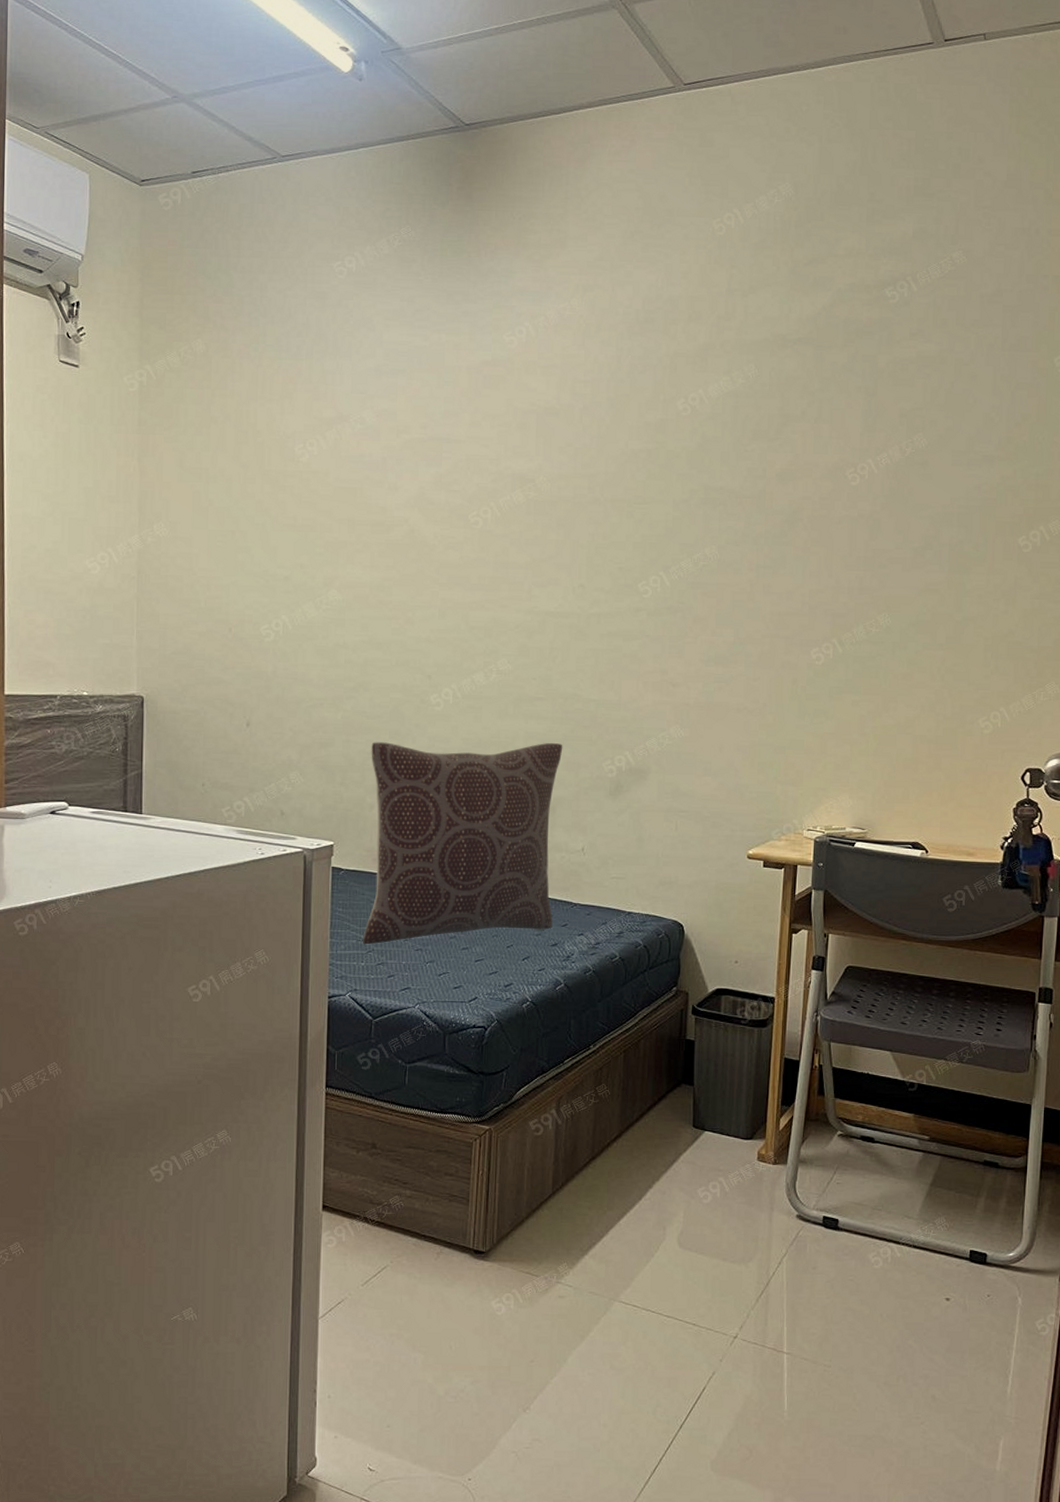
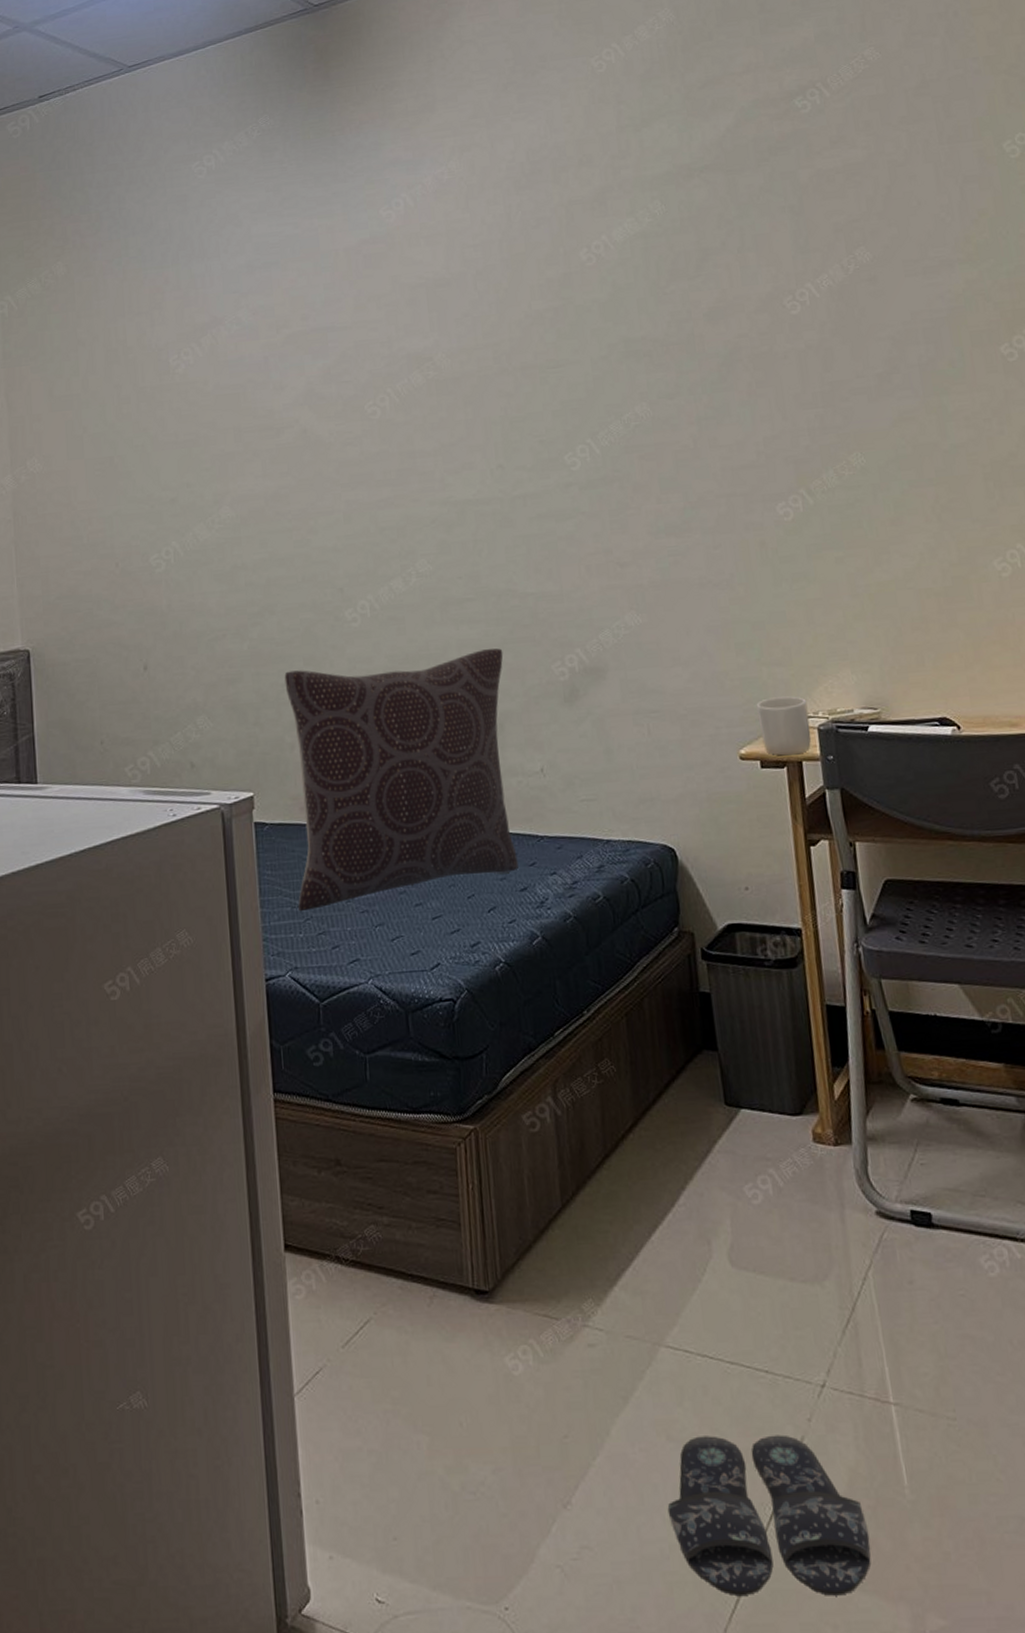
slippers: none [603,1367,752,1483] -> present [667,1435,871,1596]
mug: none [767,811,809,859] -> present [756,696,811,756]

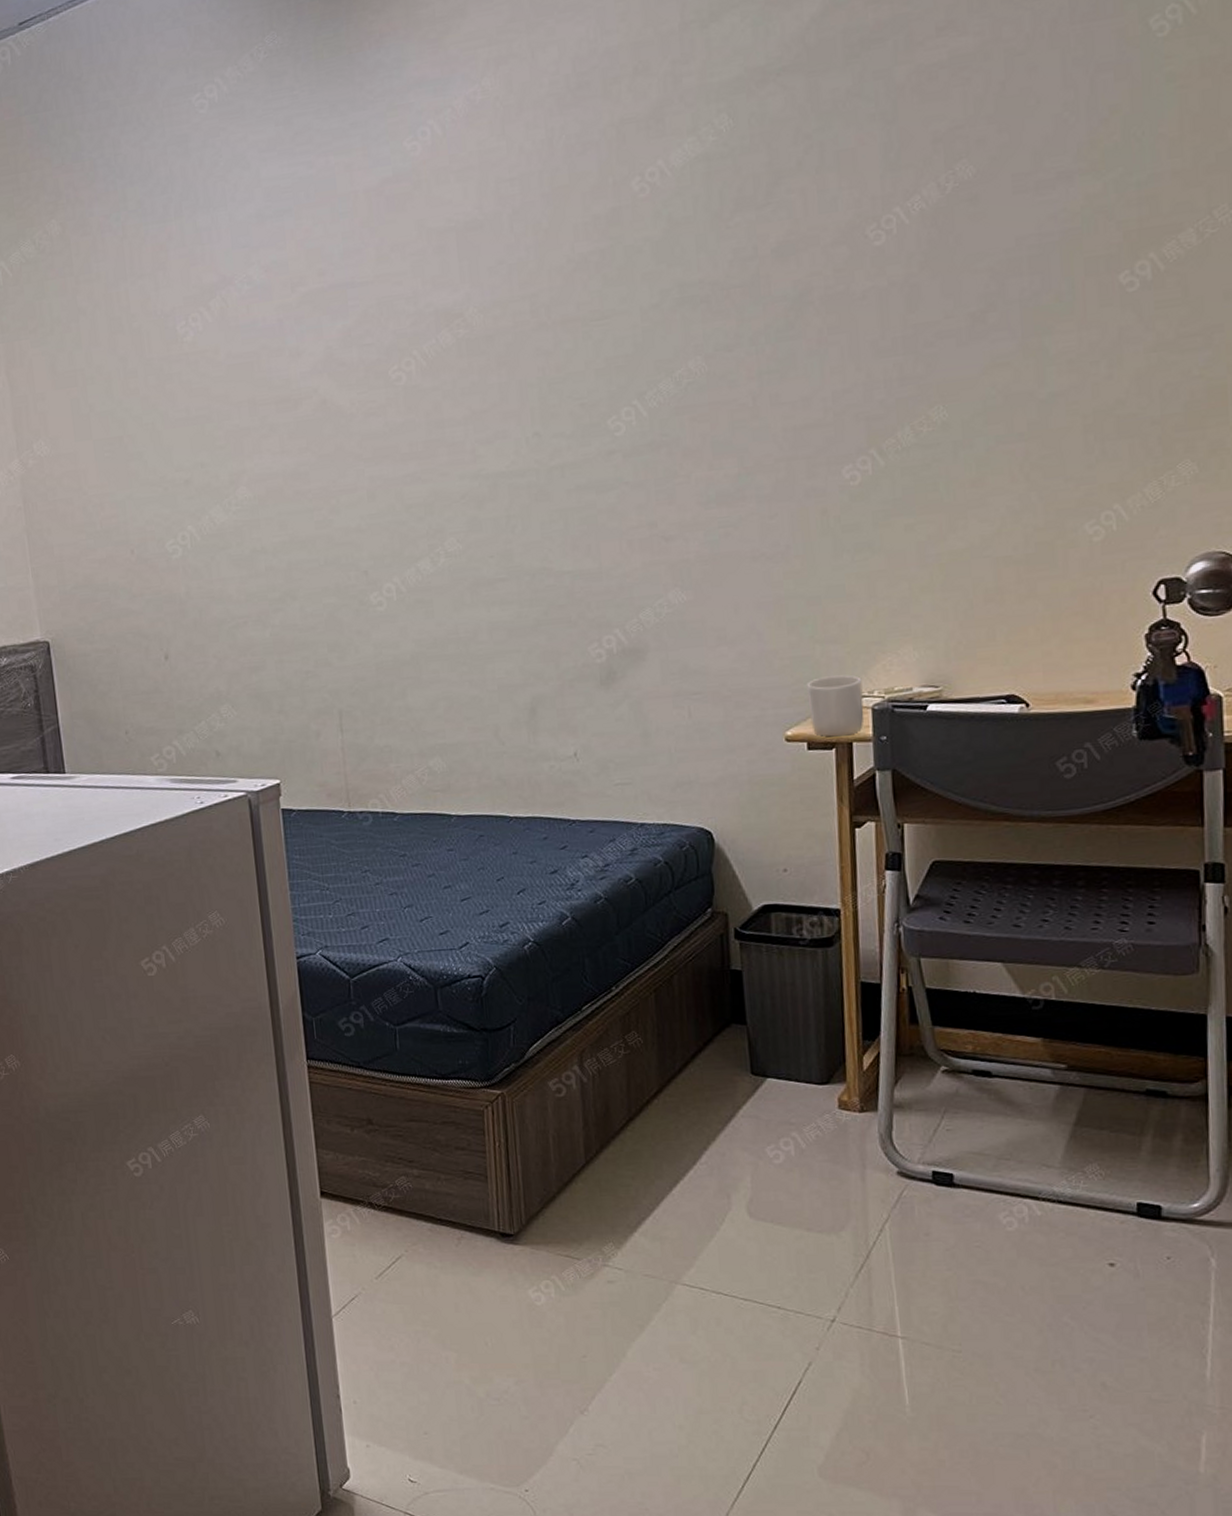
pillow: present [284,648,519,912] -> none [308,630,549,894]
slippers: present [667,1435,871,1596] -> none [678,1359,869,1491]

